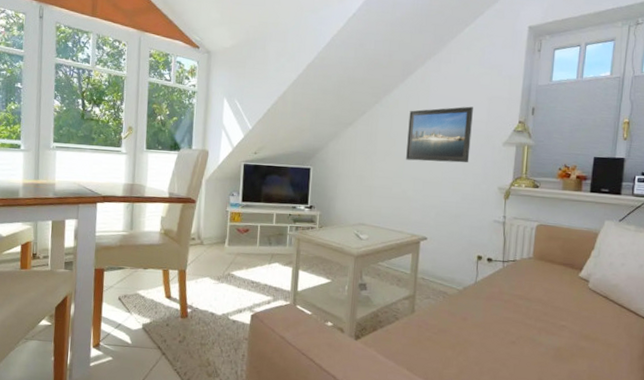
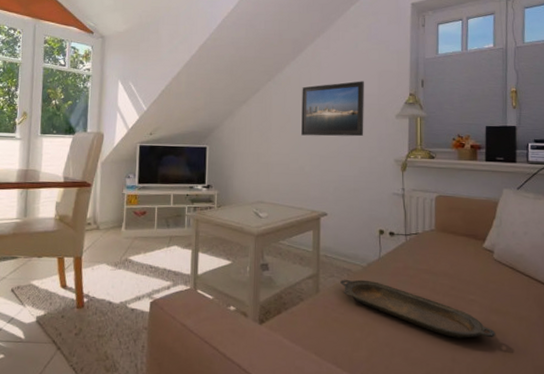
serving tray: none [436,301,583,362] -> present [340,279,496,338]

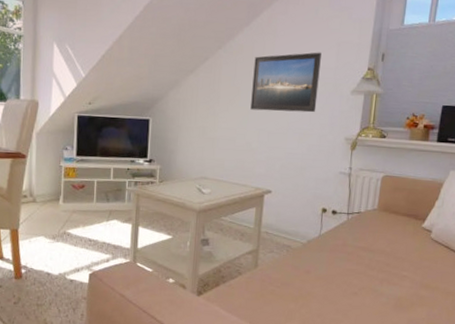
serving tray: present [340,279,496,338] -> none [279,255,423,311]

